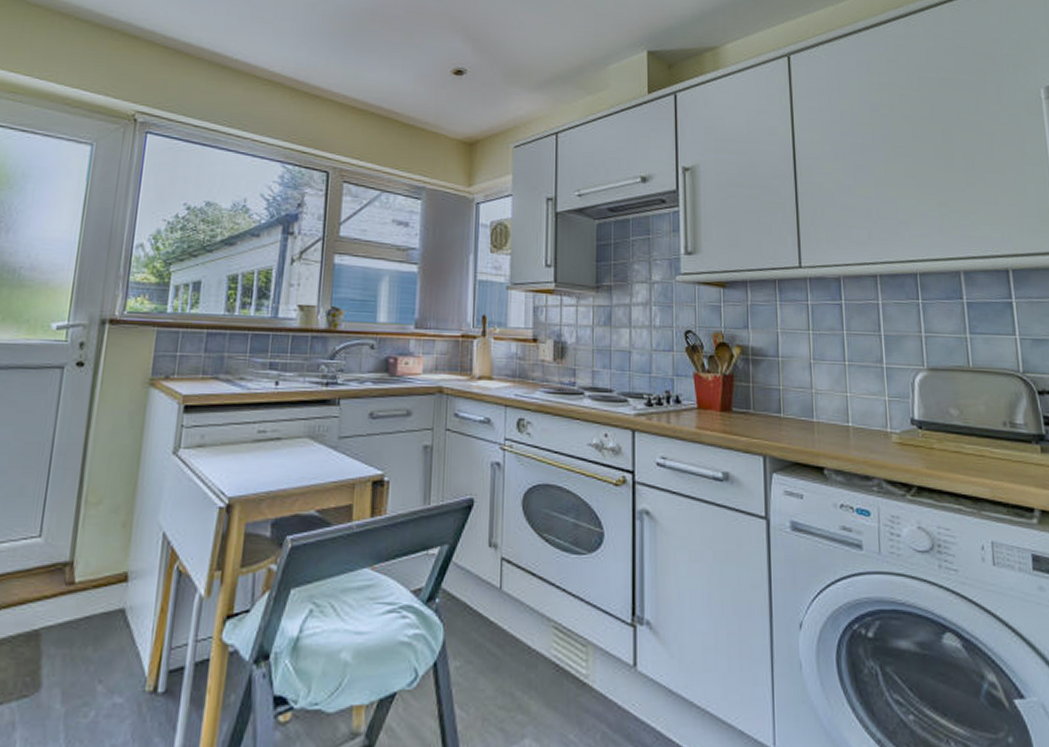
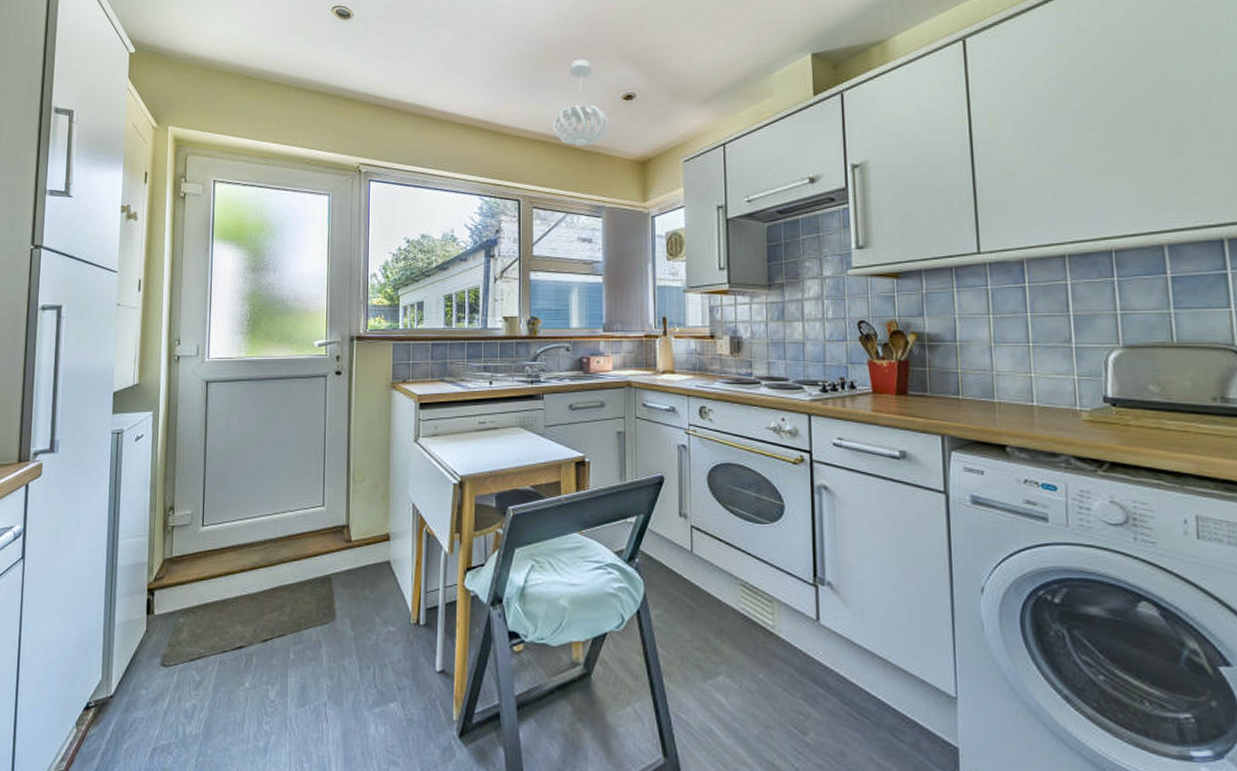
pendant light: none [373,25,436,120] -> present [553,59,610,147]

